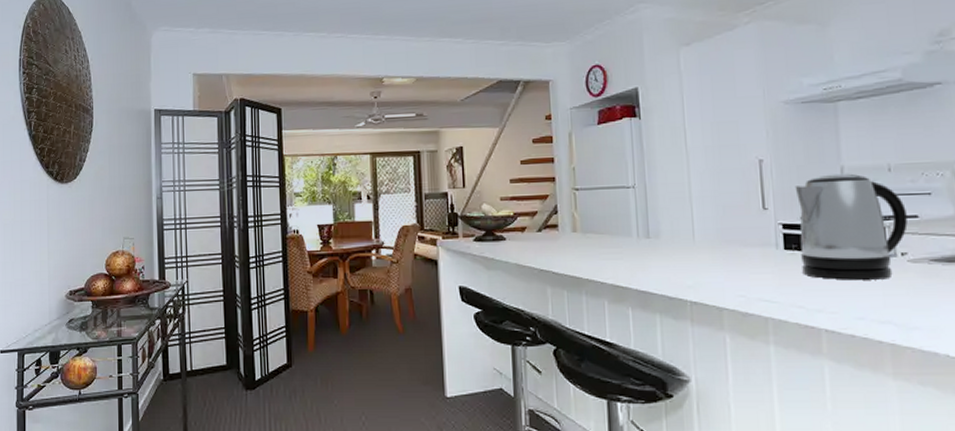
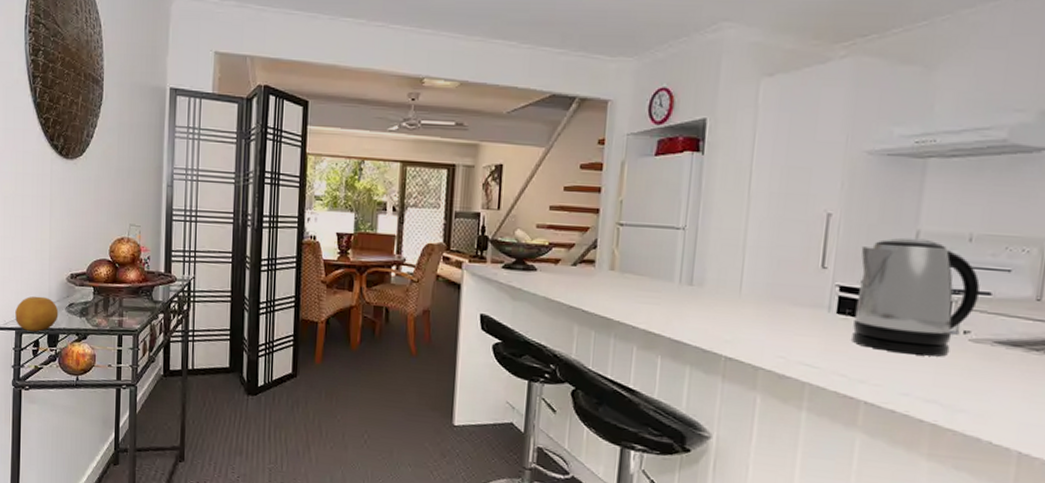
fruit: none [17,315,59,351] -> present [15,296,59,332]

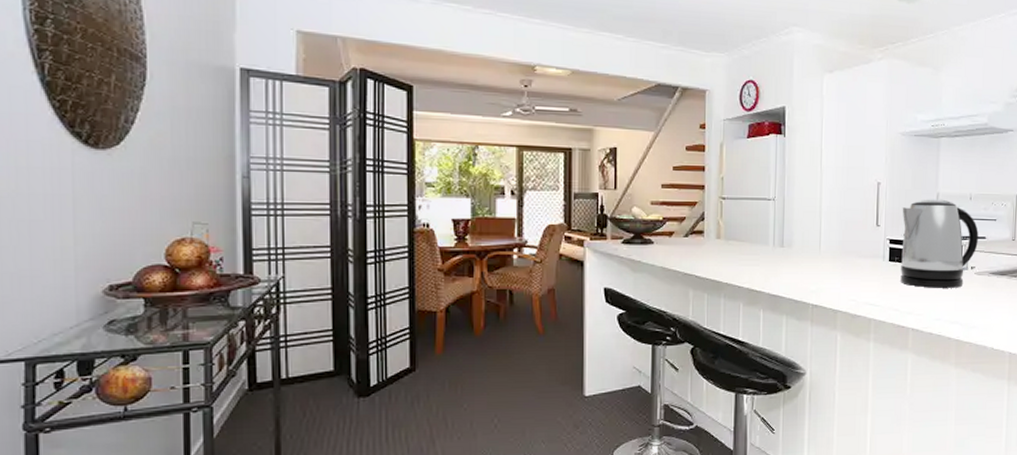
fruit: present [15,296,59,332] -> none [24,316,93,360]

